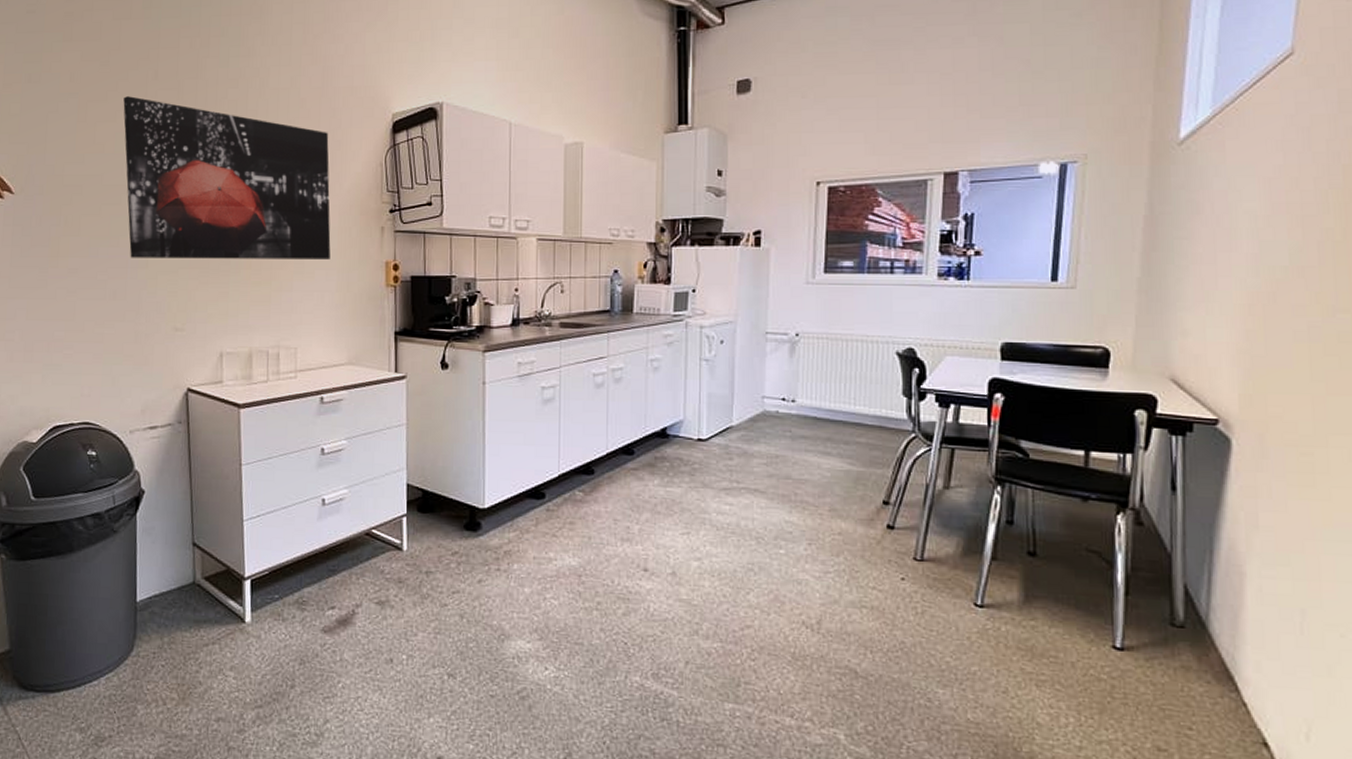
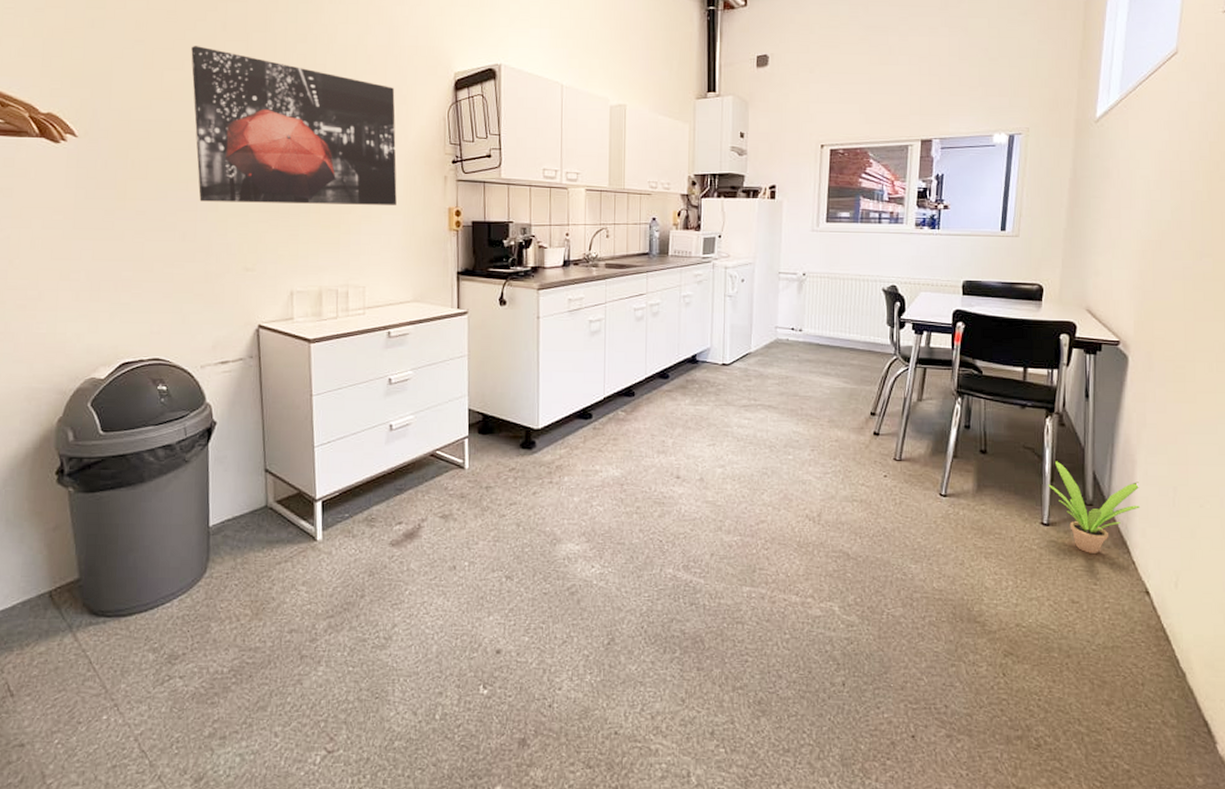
potted plant: none [1121,569,1254,690] -> present [1048,461,1141,553]

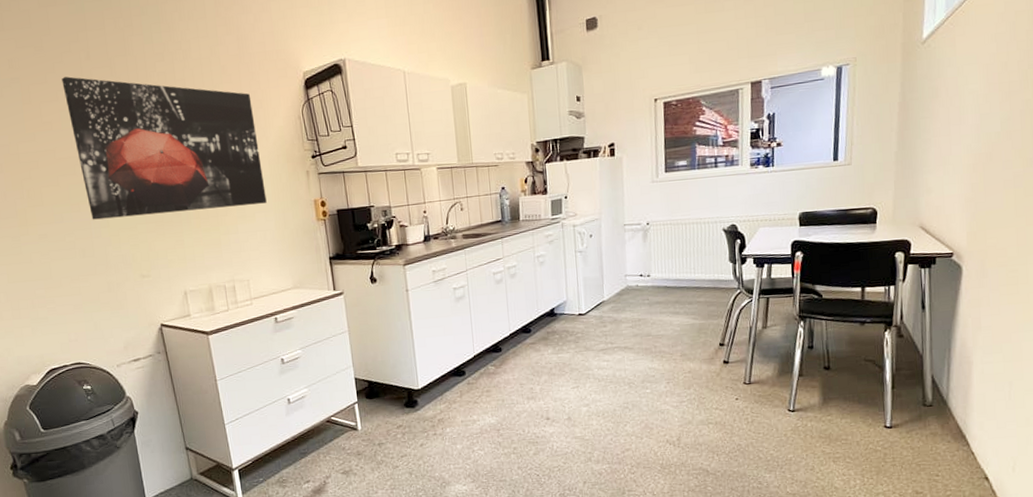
potted plant: present [1048,461,1141,553] -> none [889,369,978,449]

